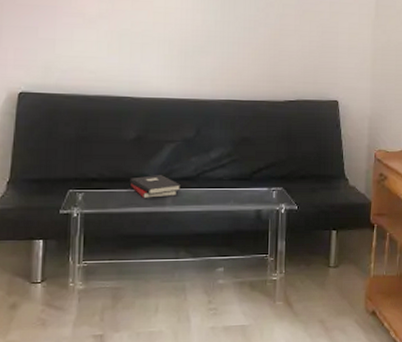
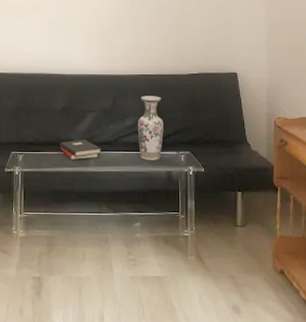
vase: none [224,124,254,198] -> present [137,96,163,160]

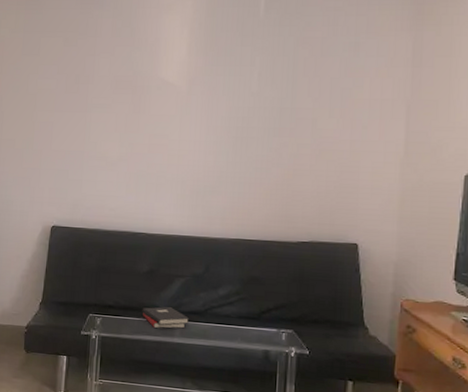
vase: present [137,96,163,160] -> none [232,263,263,337]

